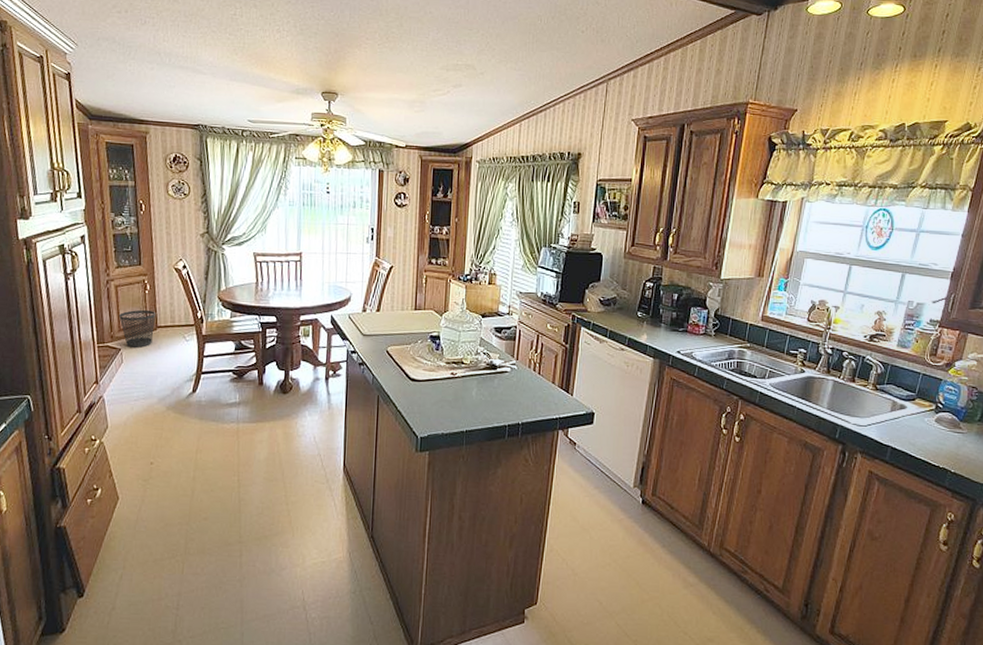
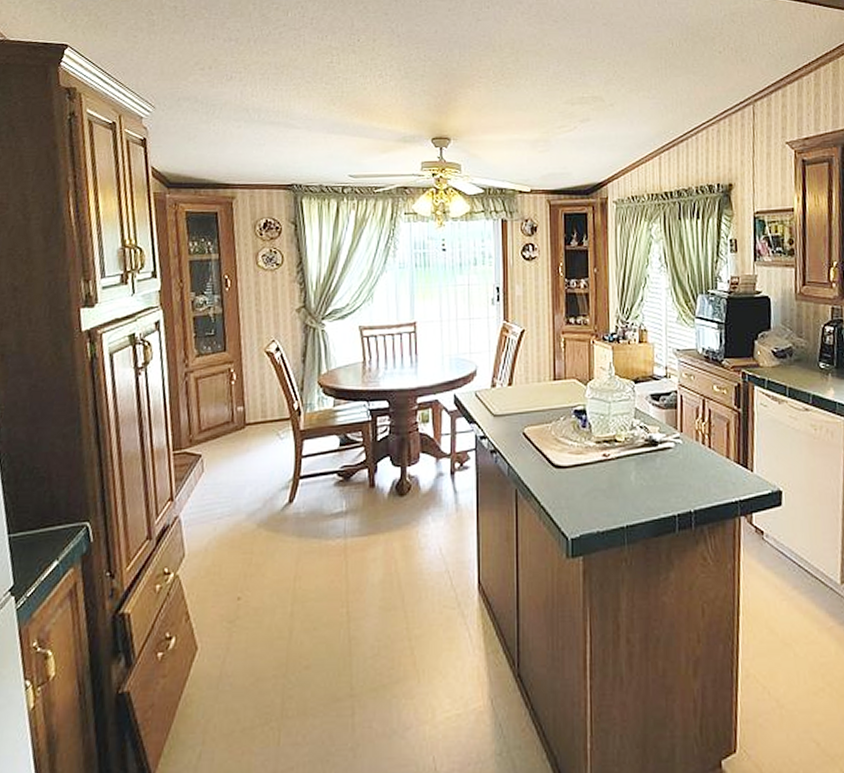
wastebasket: present [119,309,155,348] -> none [199,404,243,452]

